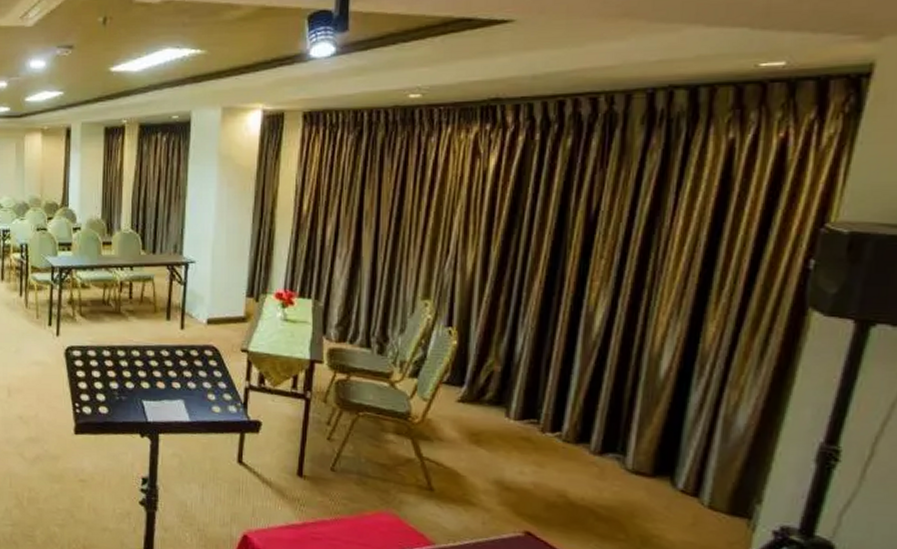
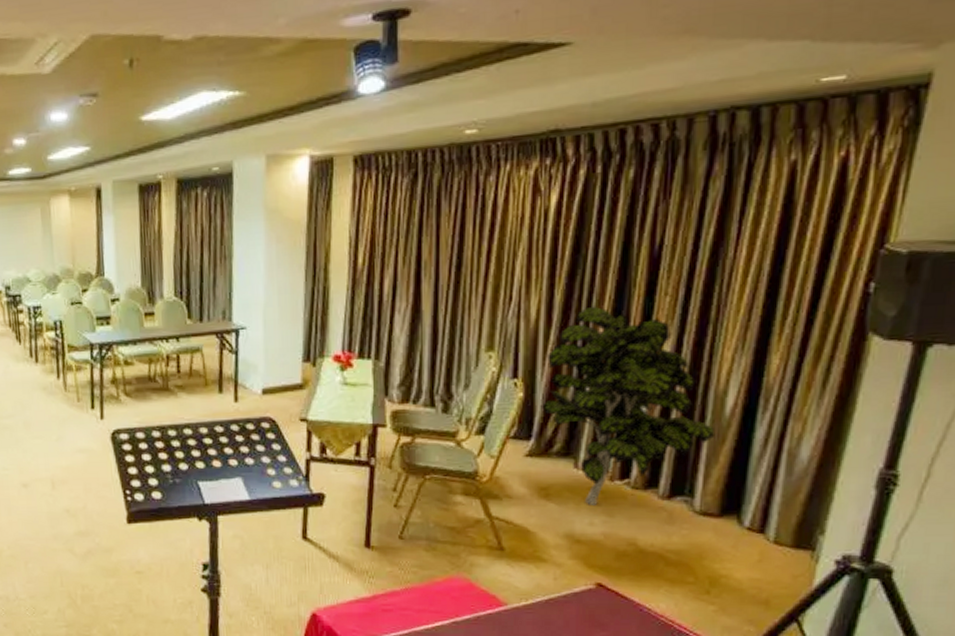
indoor plant: none [475,264,649,456] -> present [542,306,716,507]

